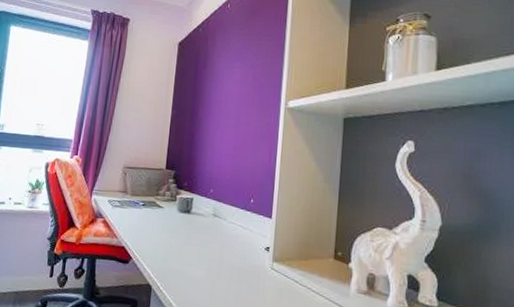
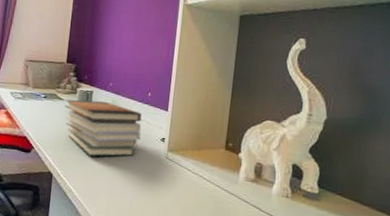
book stack: none [164,207,245,268] -> present [64,99,142,157]

